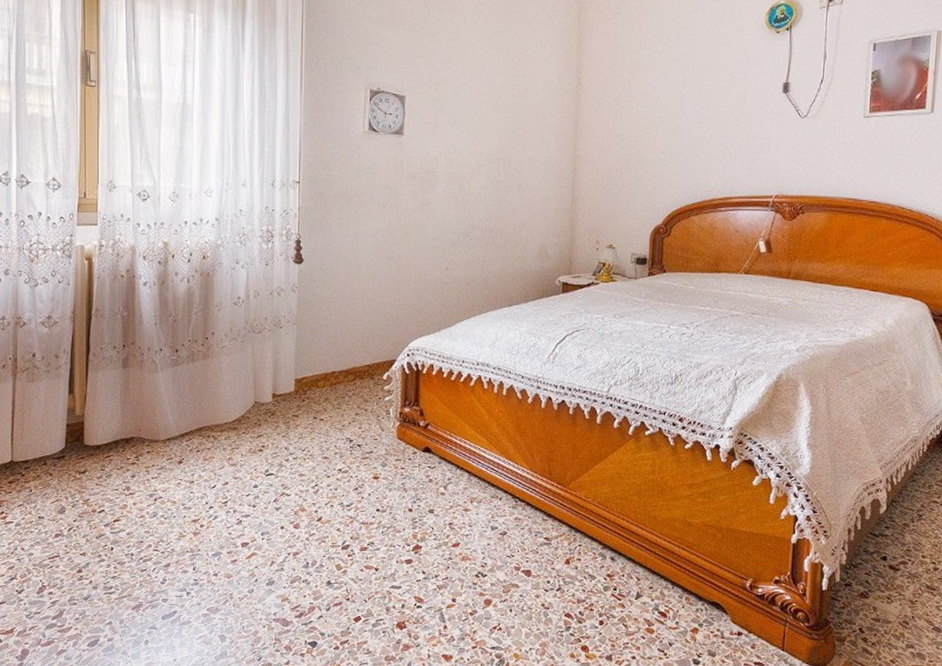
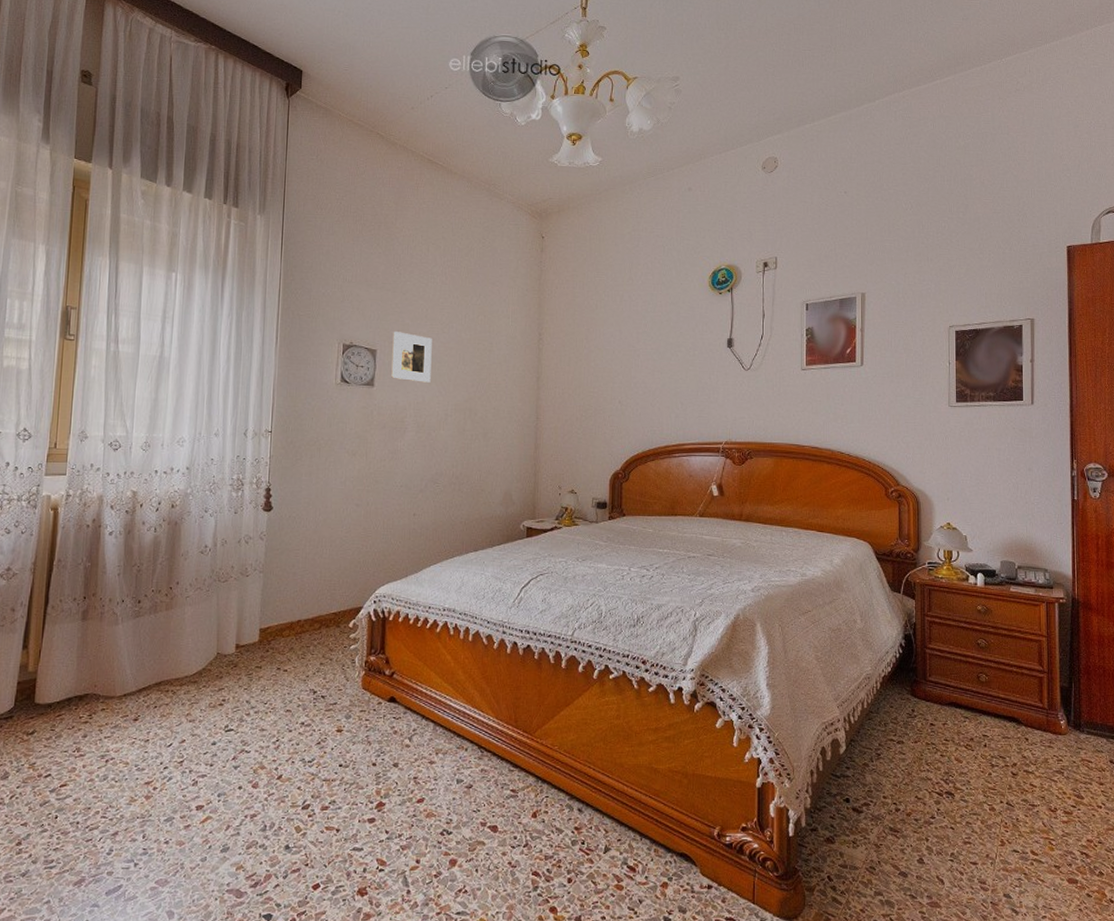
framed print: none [421,76,464,131] -> present [391,331,432,383]

